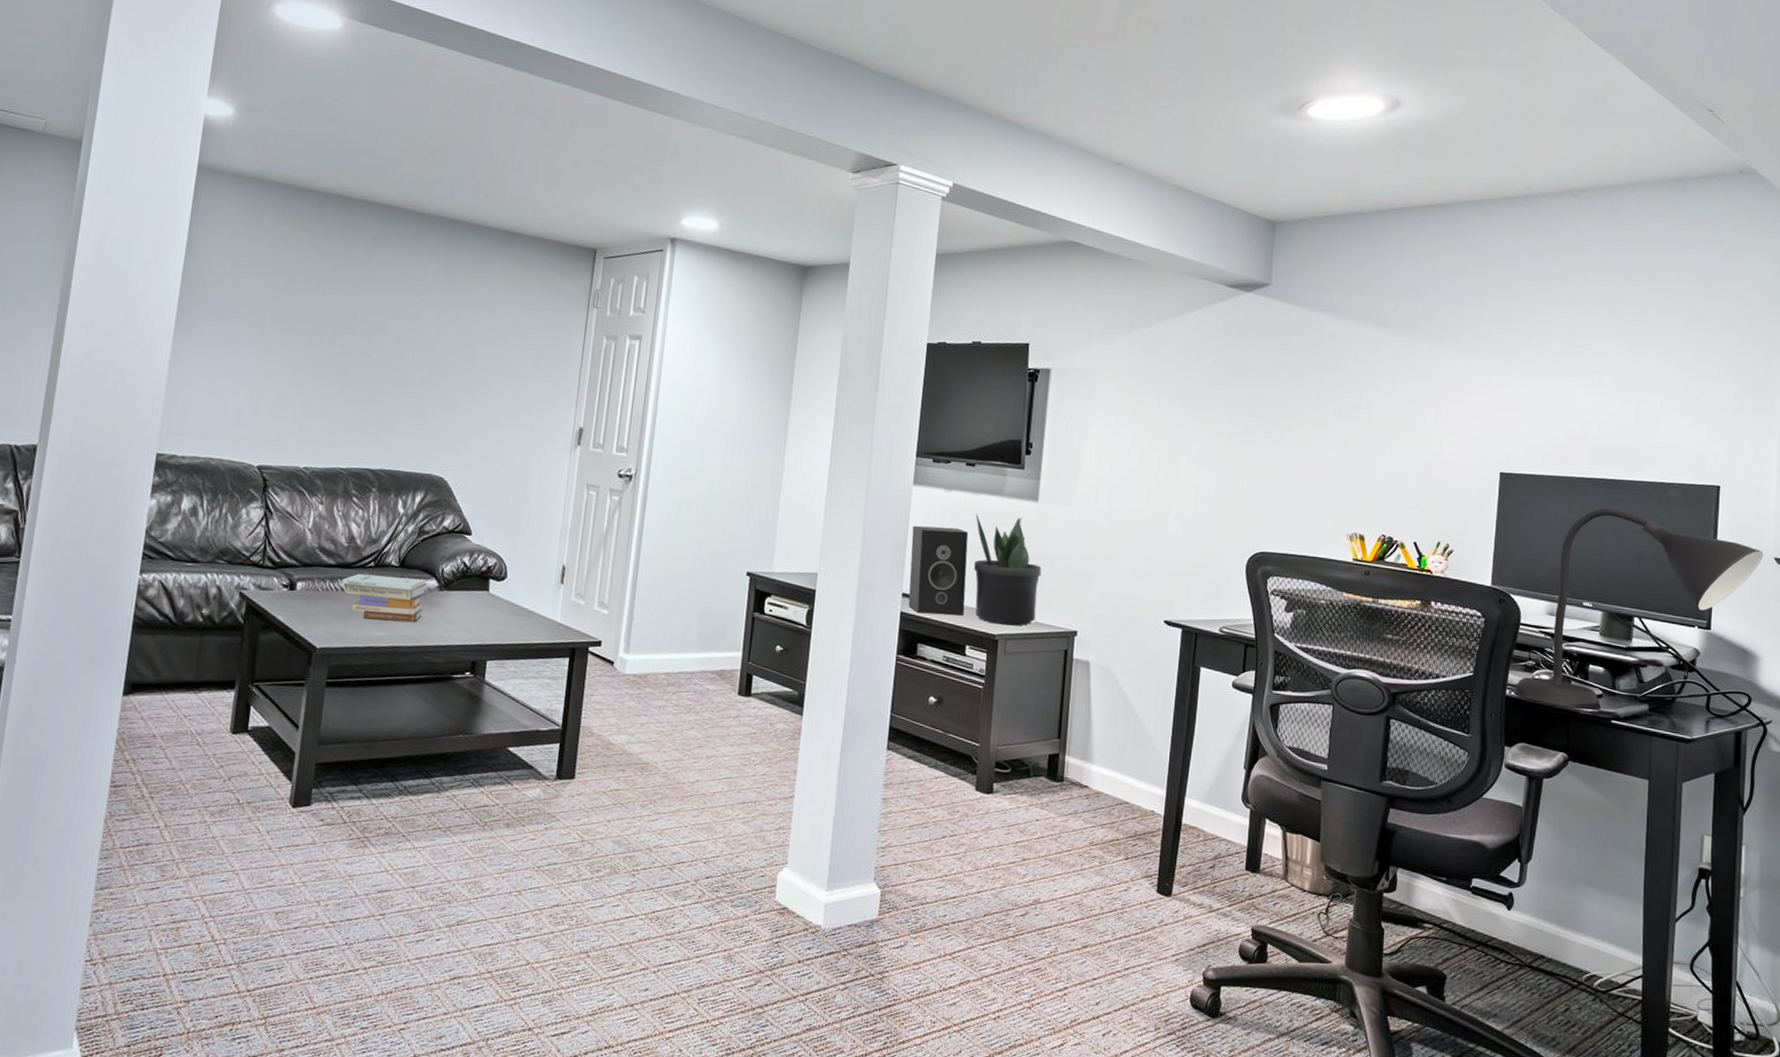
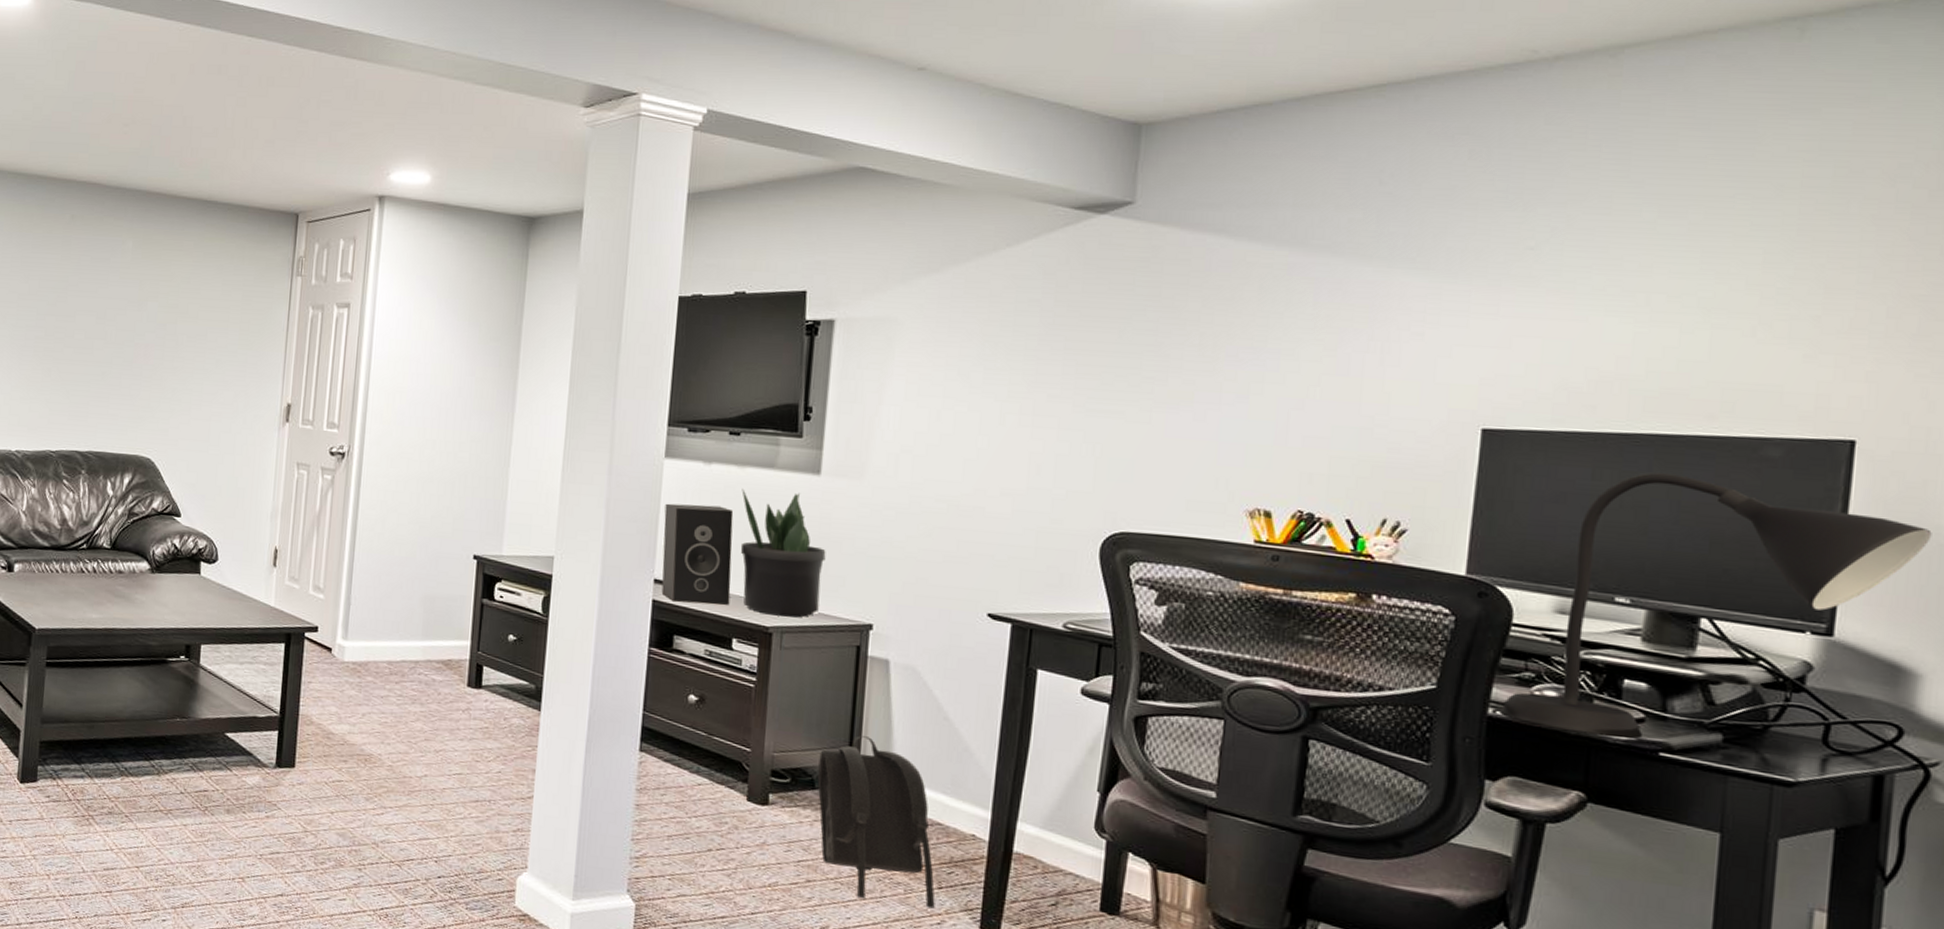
books: present [342,573,426,623] -> none [56,555,138,606]
backpack: none [1032,728,1123,877] -> present [817,735,935,909]

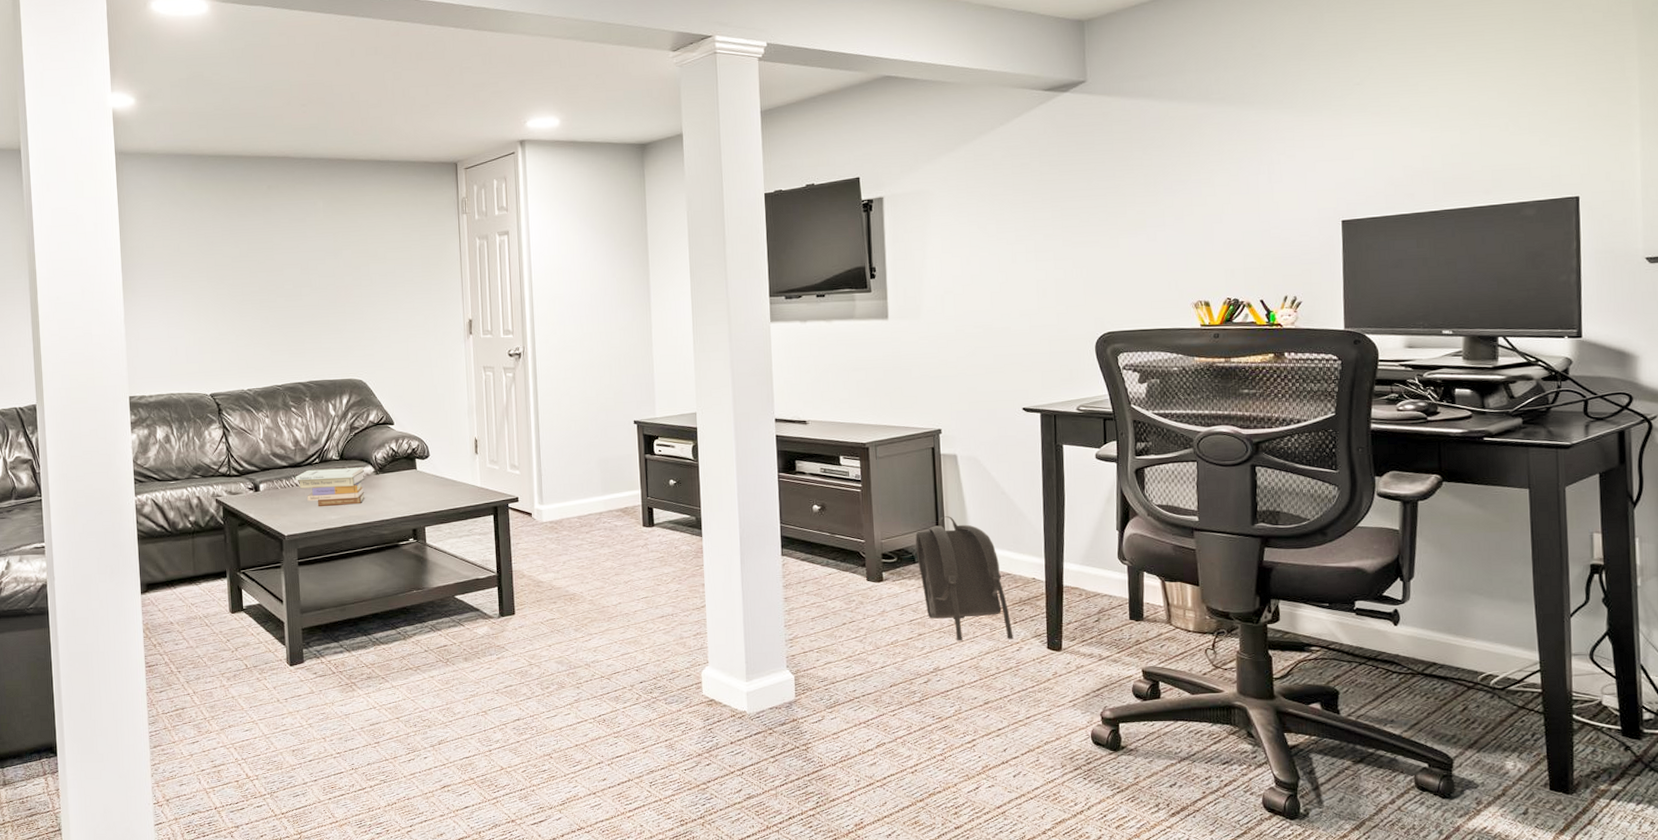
books: none [56,555,138,606] -> present [295,467,365,506]
speaker: present [661,503,734,605] -> none [776,354,834,435]
planter: present [740,488,826,617] -> none [831,335,900,434]
desk lamp: present [1490,472,1932,740] -> none [1372,236,1633,433]

